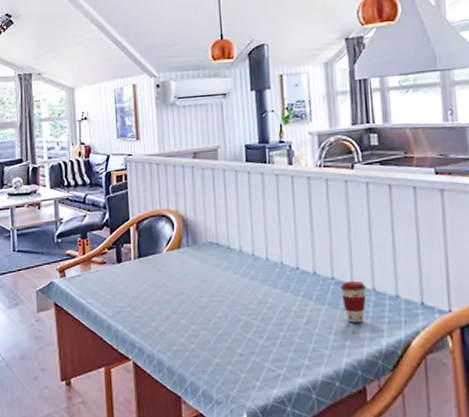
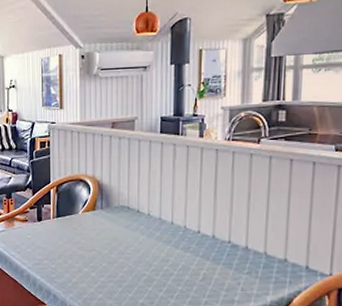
coffee cup: present [340,280,367,323] -> none [235,245,258,282]

